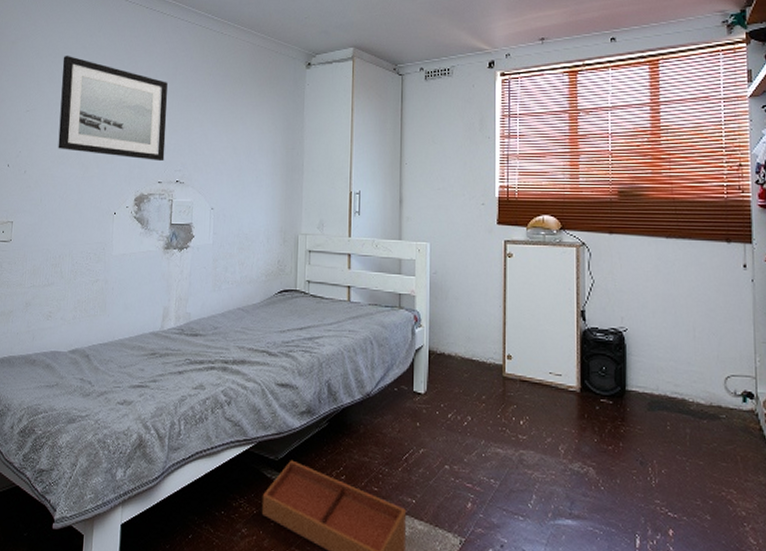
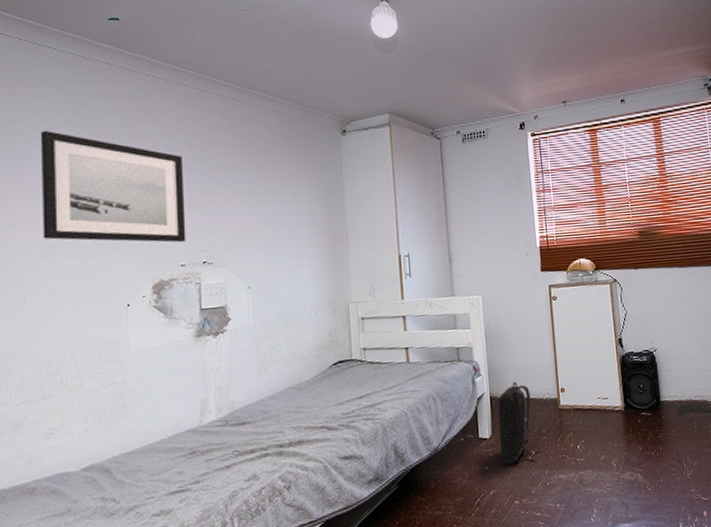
backpack: none [434,339,478,429] -> present [497,382,541,466]

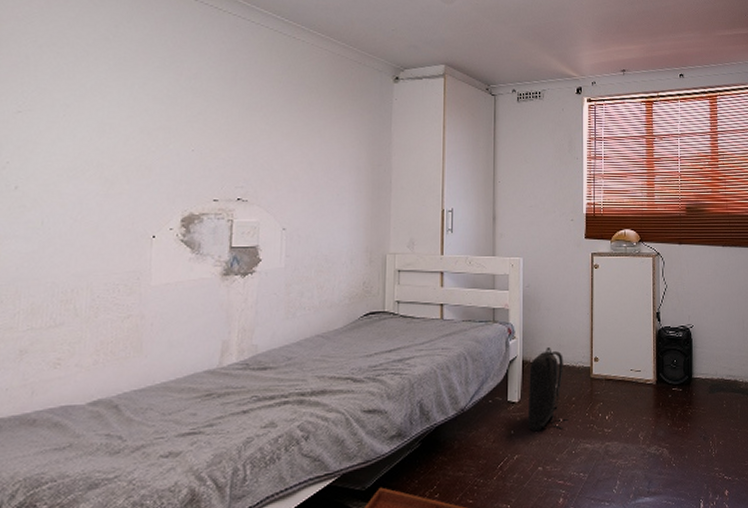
wall art: present [40,130,186,243] -> none [67,46,225,177]

